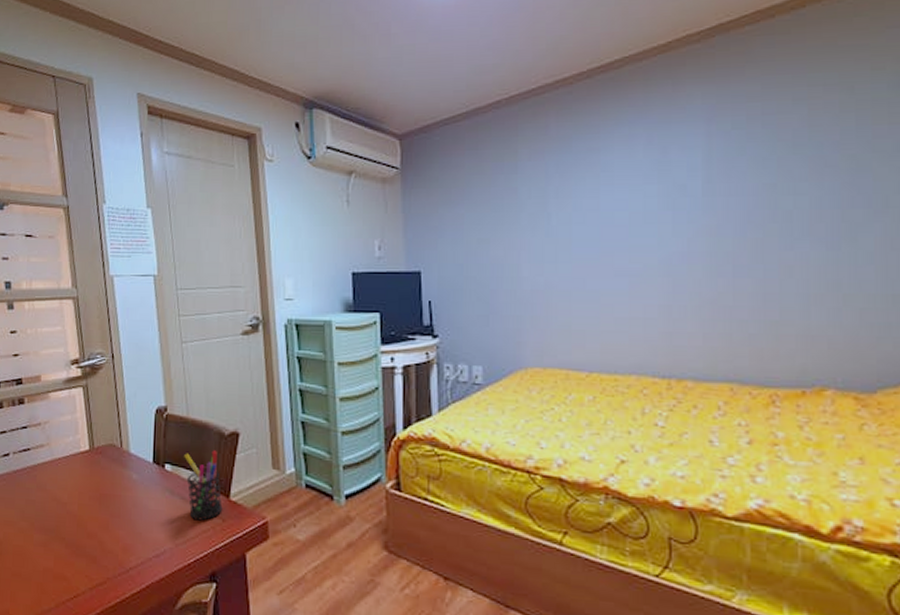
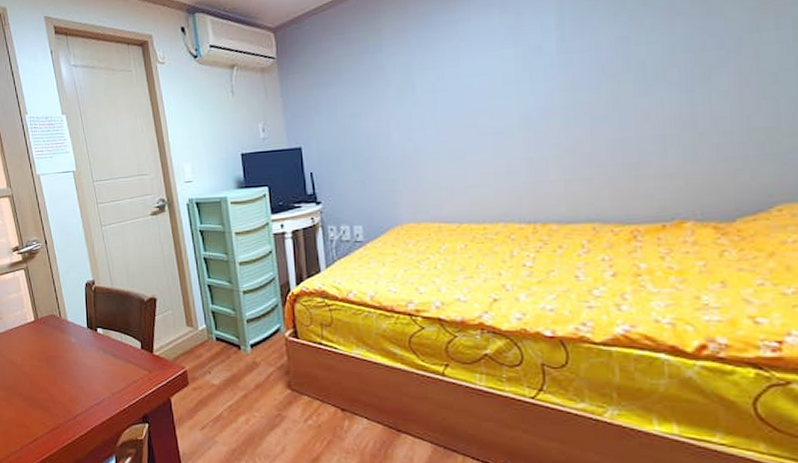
pen holder: present [184,450,223,521] -> none [112,314,148,373]

